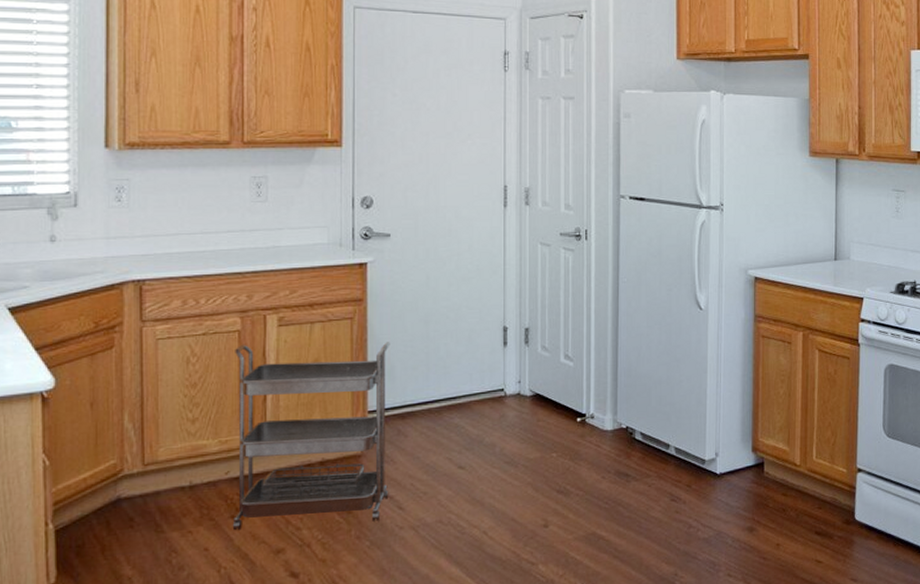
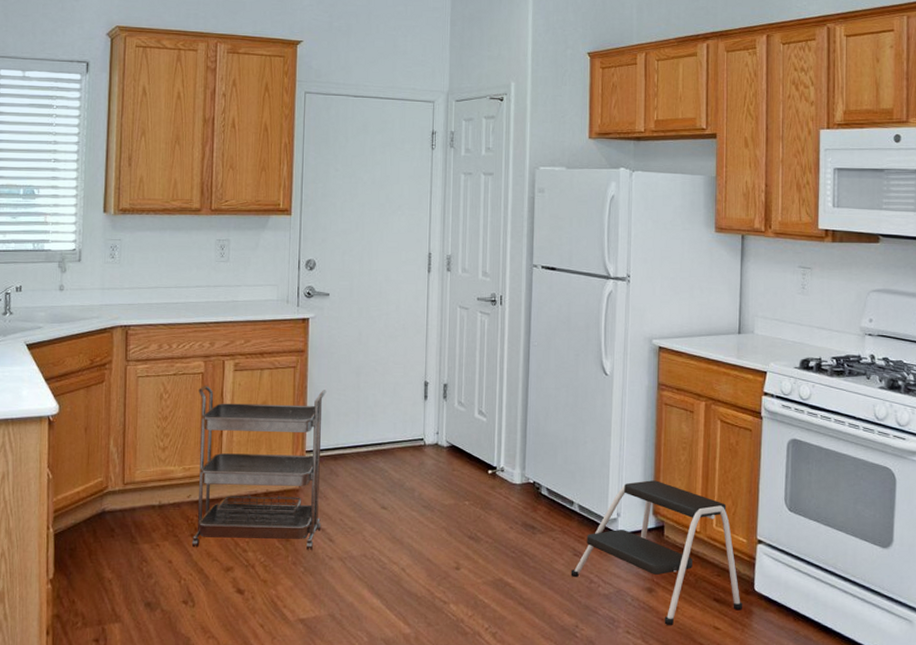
step stool: none [668,416,843,564] -> present [570,480,742,626]

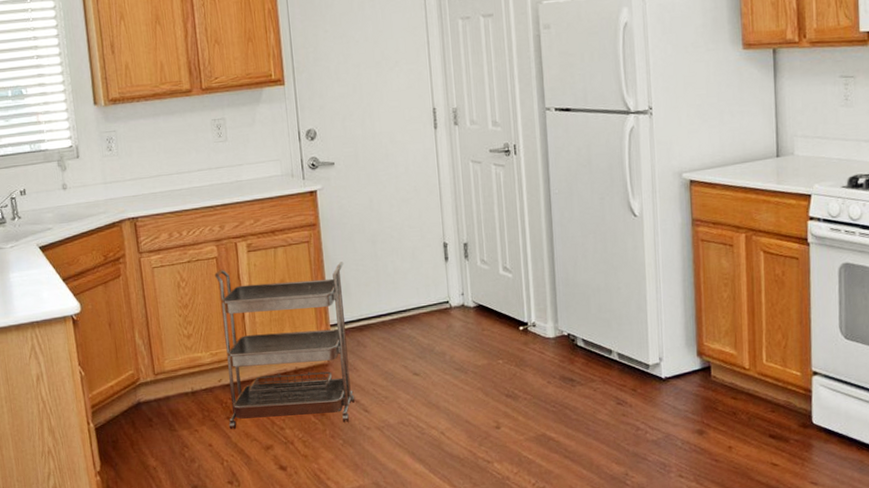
step stool: present [570,480,742,626] -> none [615,320,801,467]

